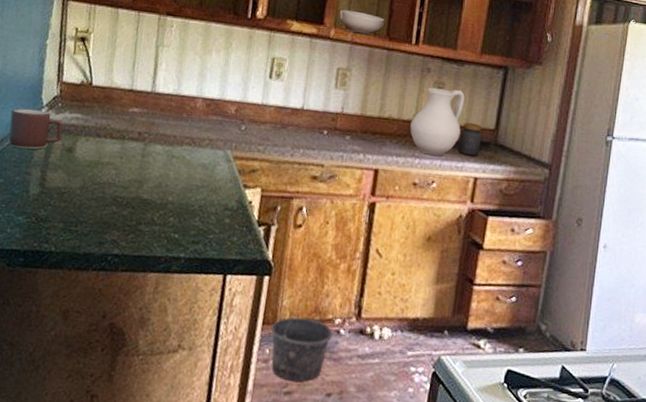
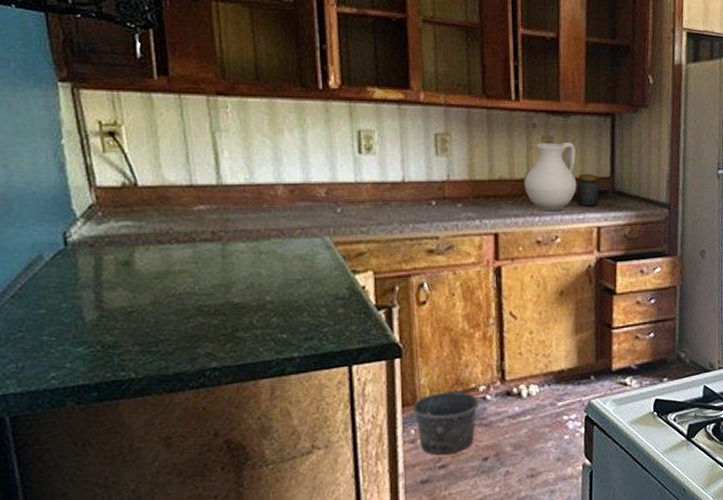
mug: present [8,108,63,150] -> none [33,223,112,272]
bowl: present [340,9,386,35] -> none [427,70,479,94]

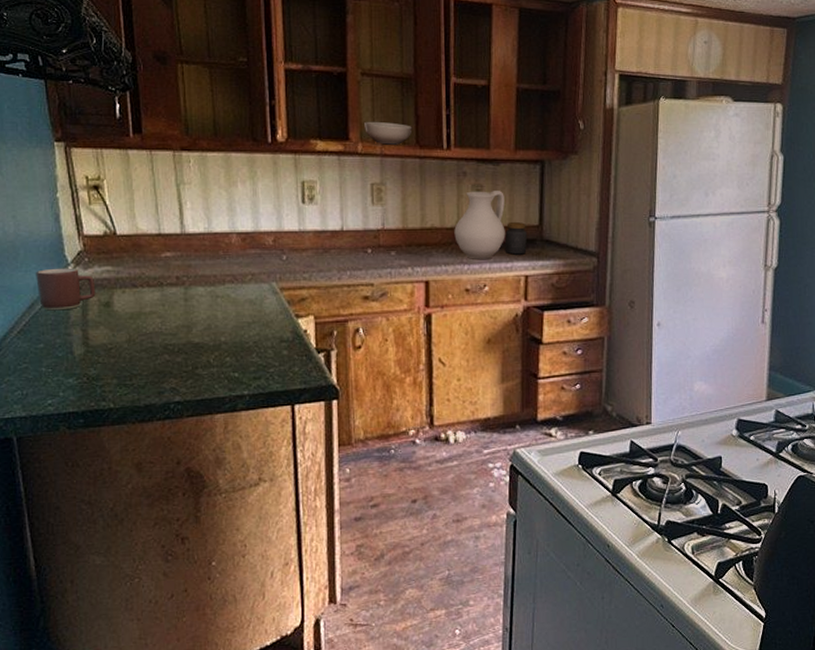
mug: none [33,223,112,272] -> present [35,268,96,311]
bucket: present [412,372,479,456] -> none [347,415,409,495]
bowl: none [427,70,479,94] -> present [364,121,413,145]

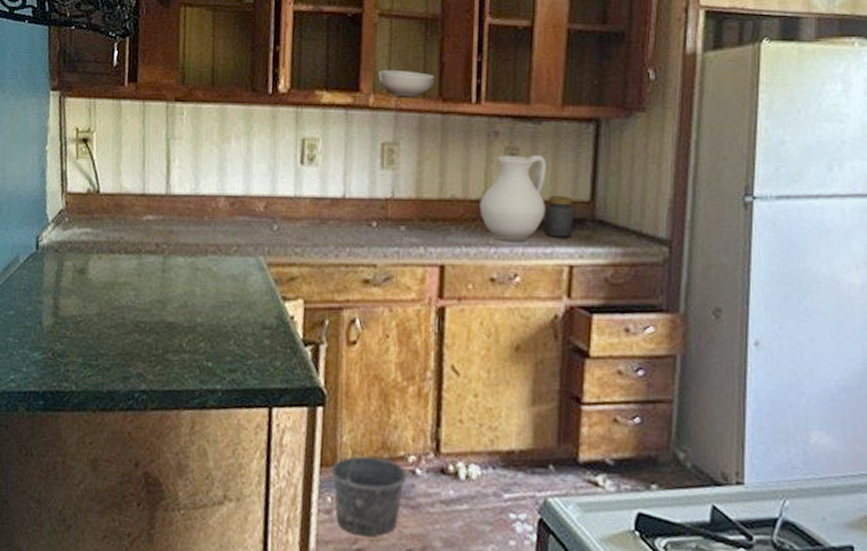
mug: present [35,268,96,311] -> none [15,227,73,275]
bucket: none [347,415,409,495] -> present [331,432,407,537]

